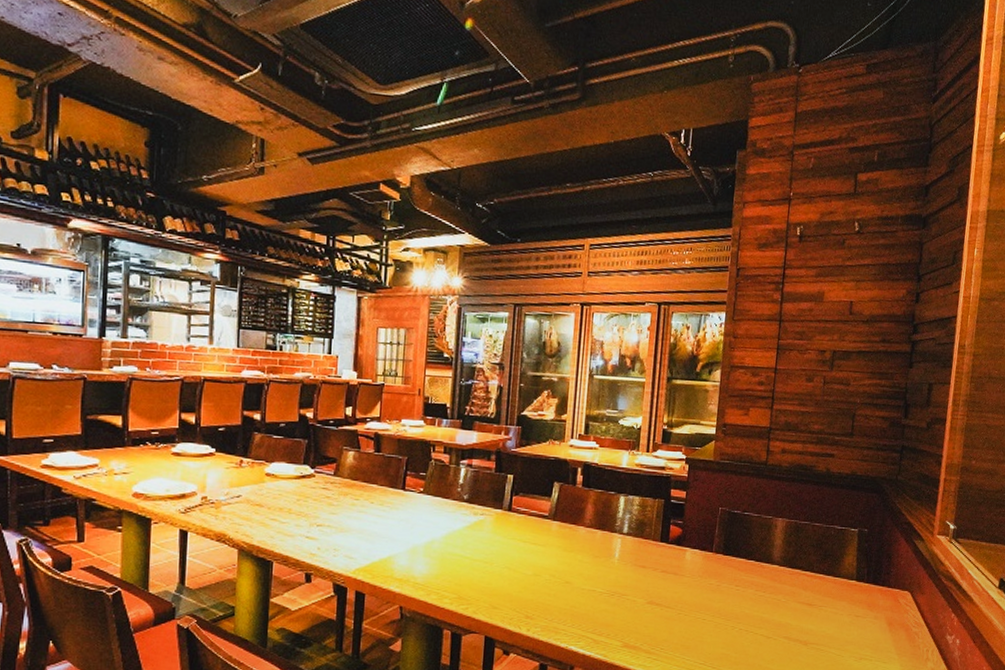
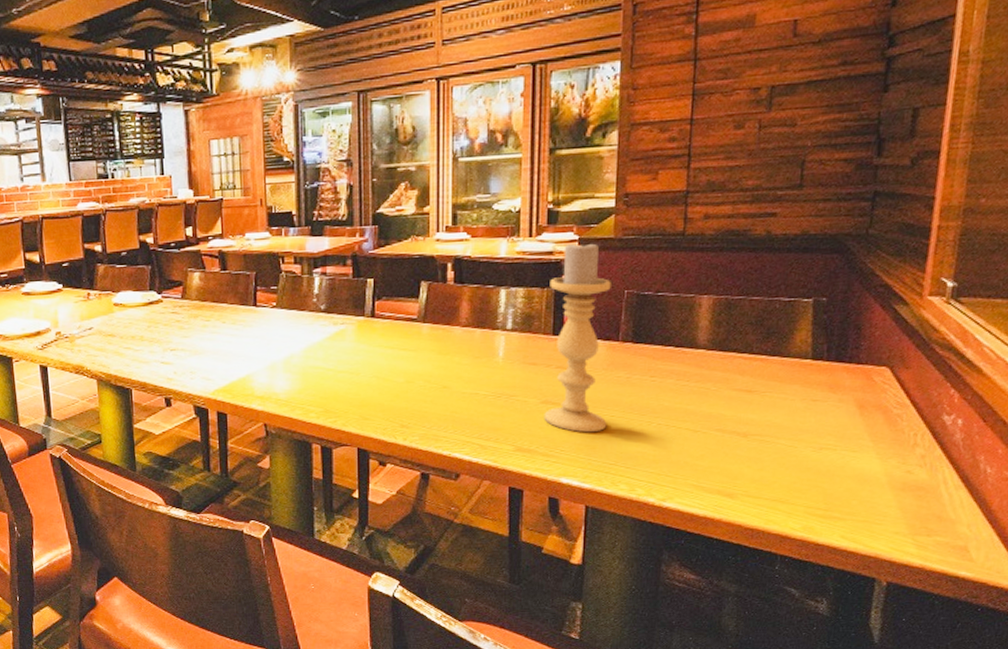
candle holder: none [648,460,709,634] -> present [544,240,611,433]

